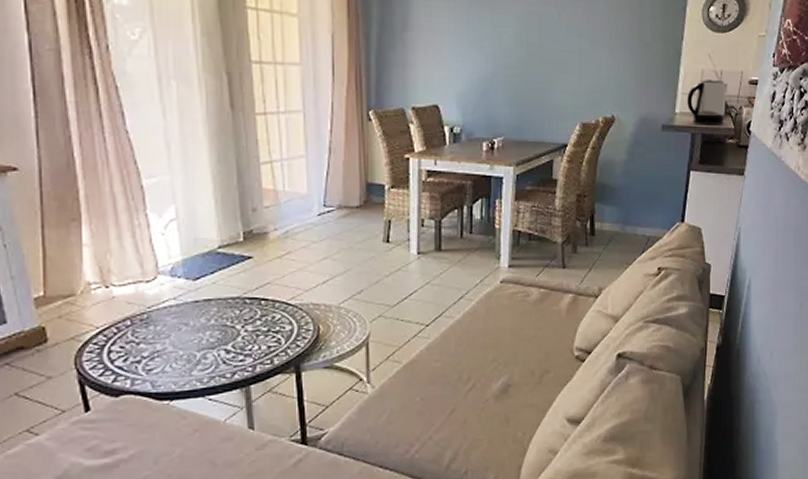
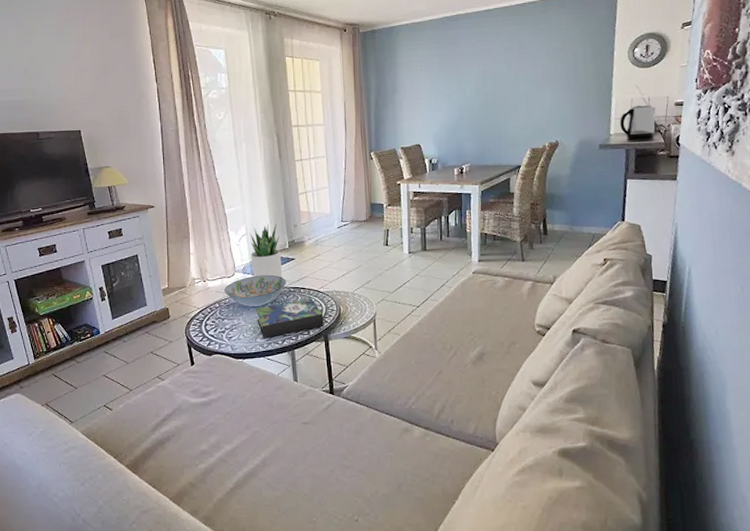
decorative bowl: none [140,279,239,326] -> present [224,274,286,307]
planter: none [182,205,233,284] -> present [250,223,283,278]
book: none [190,313,295,371] -> present [255,298,324,339]

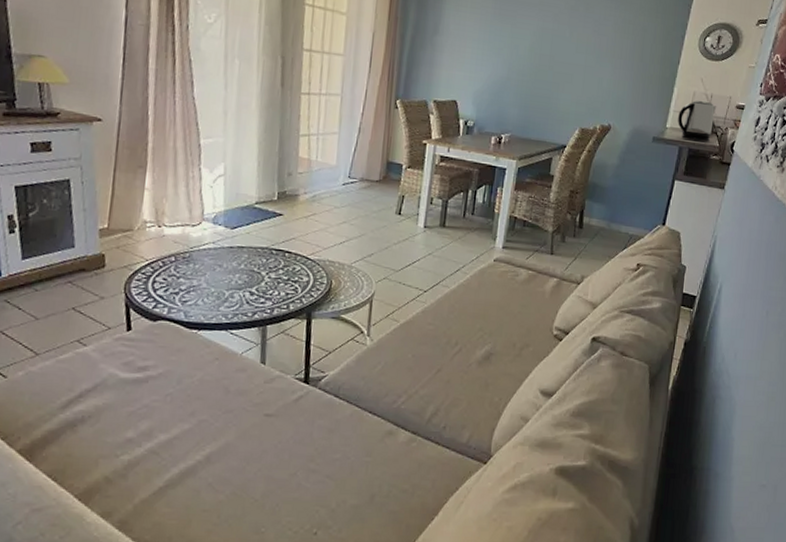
decorative bowl: present [224,274,286,307] -> none [185,228,268,268]
planter: present [250,223,283,278] -> none [226,166,268,235]
book: present [255,298,324,339] -> none [223,264,310,308]

